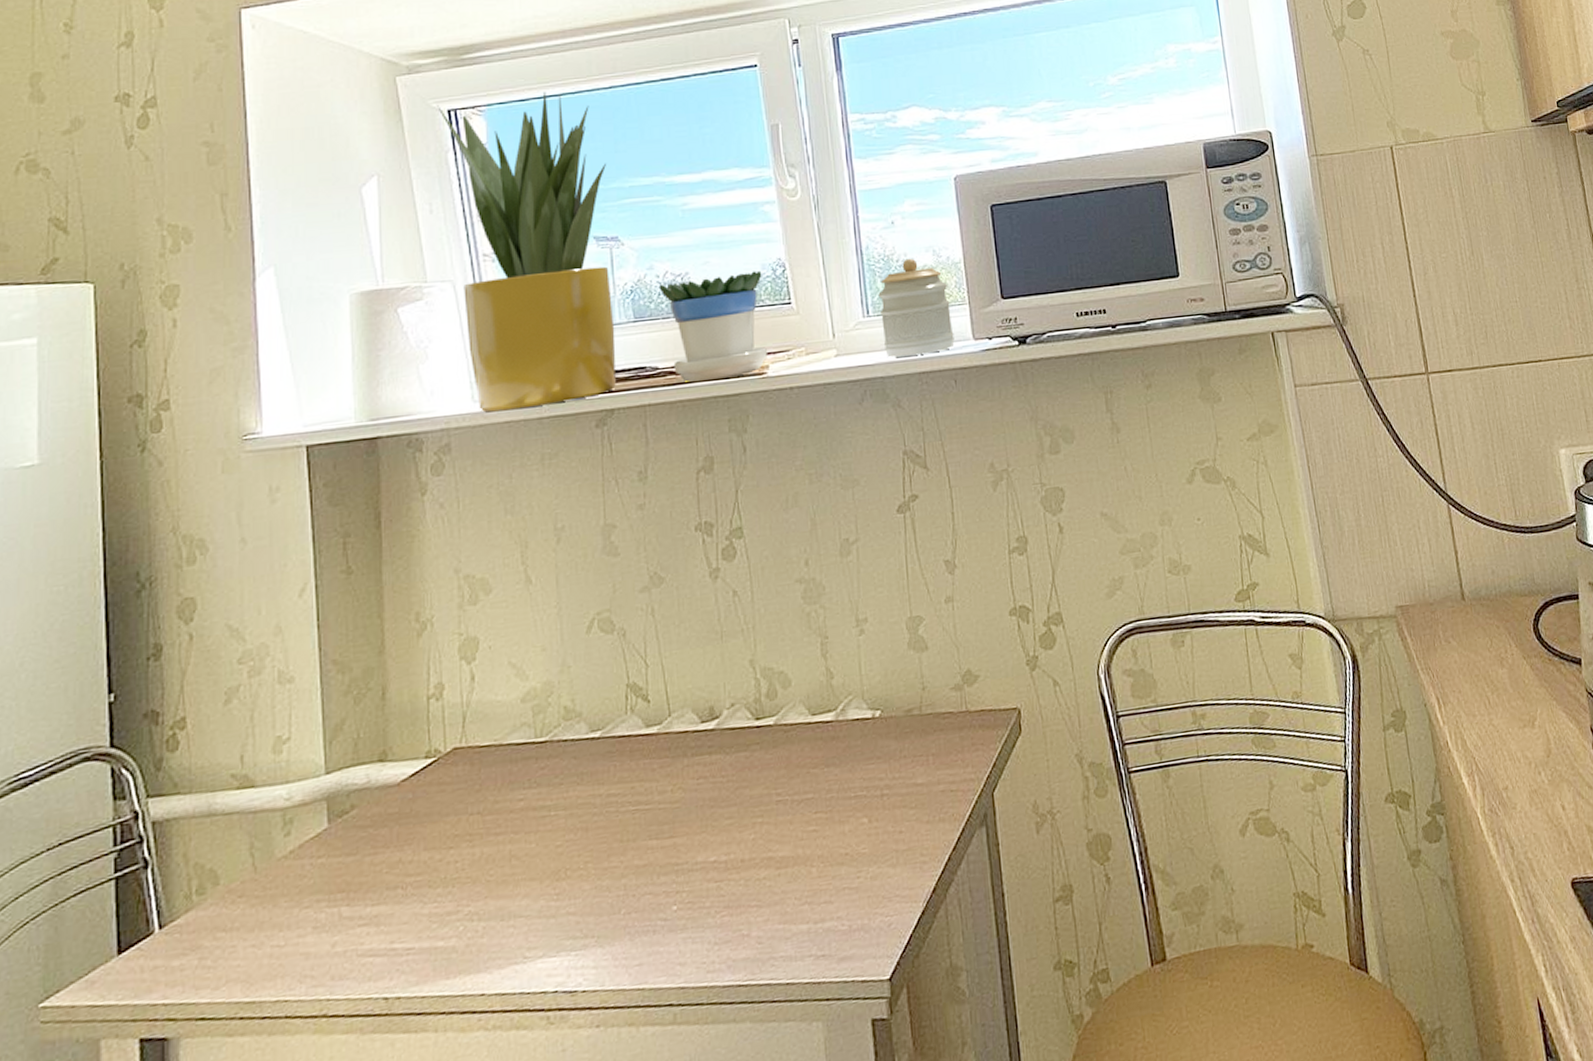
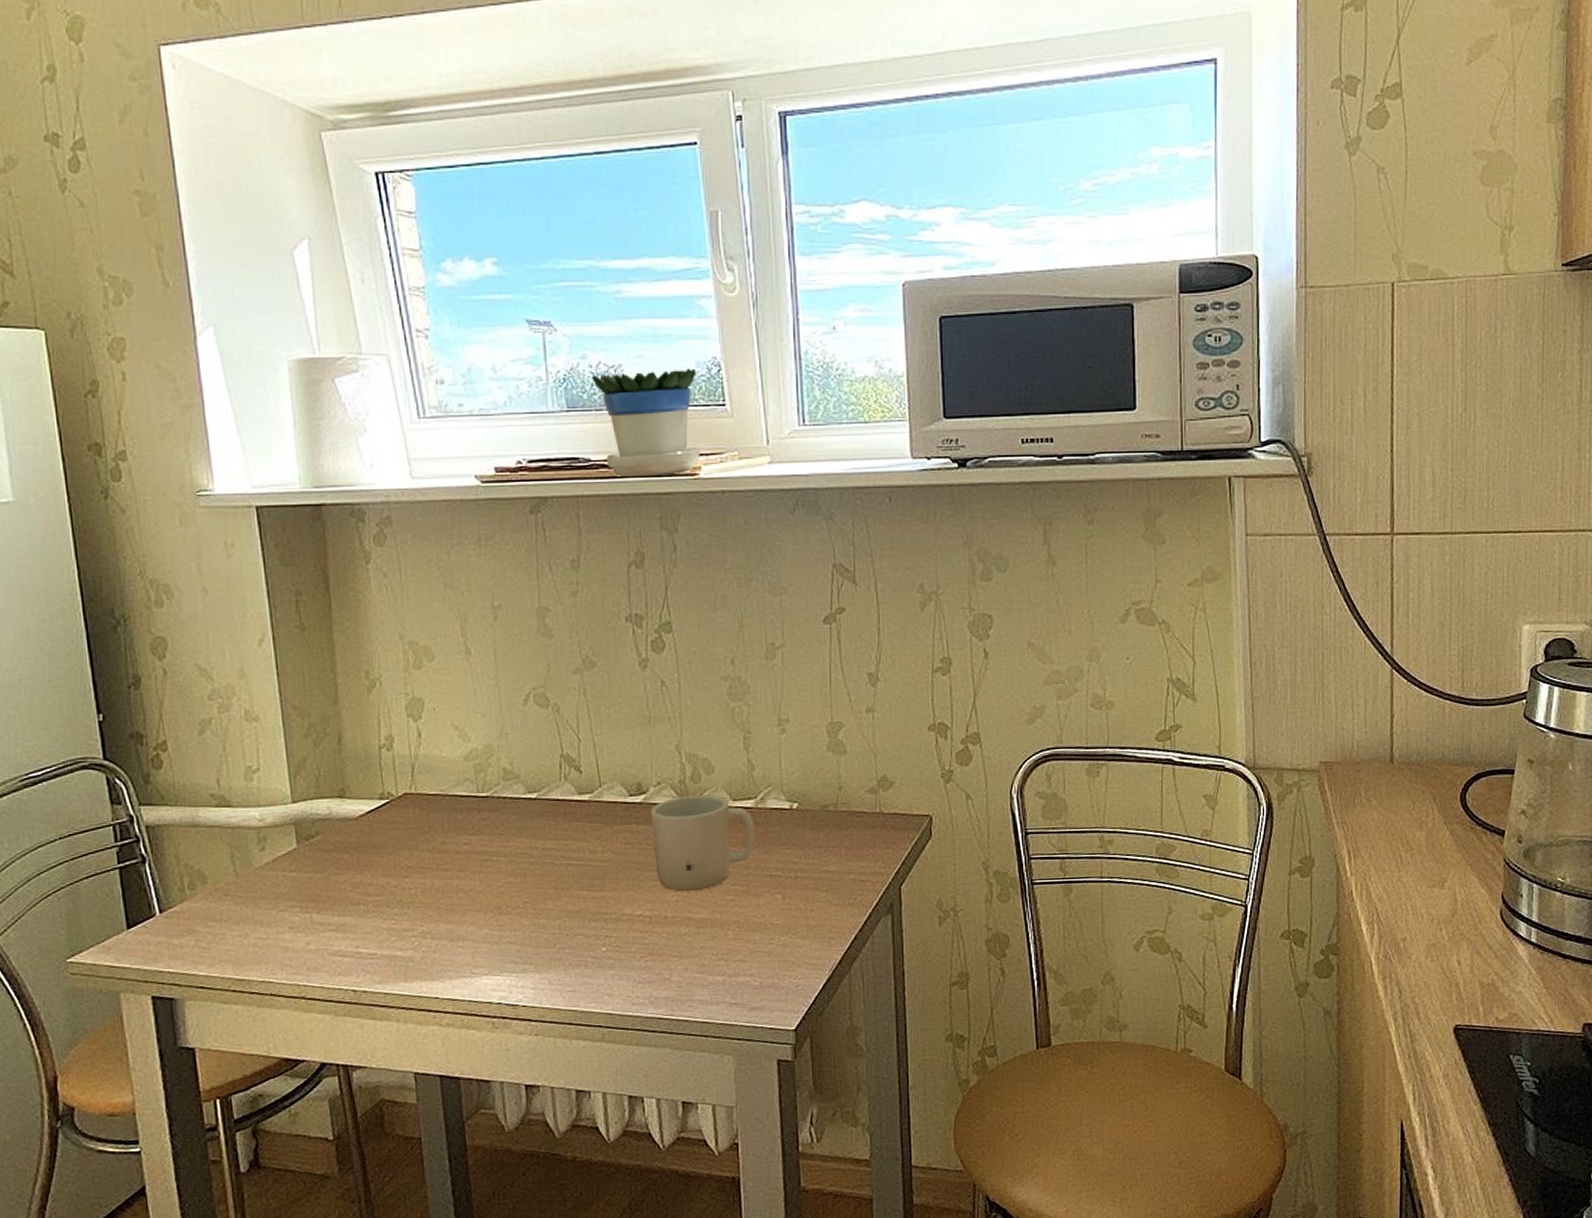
planter: present [437,91,616,413] -> none [364,158,549,490]
mug: none [723,711,838,829] -> present [650,795,756,892]
jar: present [878,258,955,358] -> none [815,367,892,469]

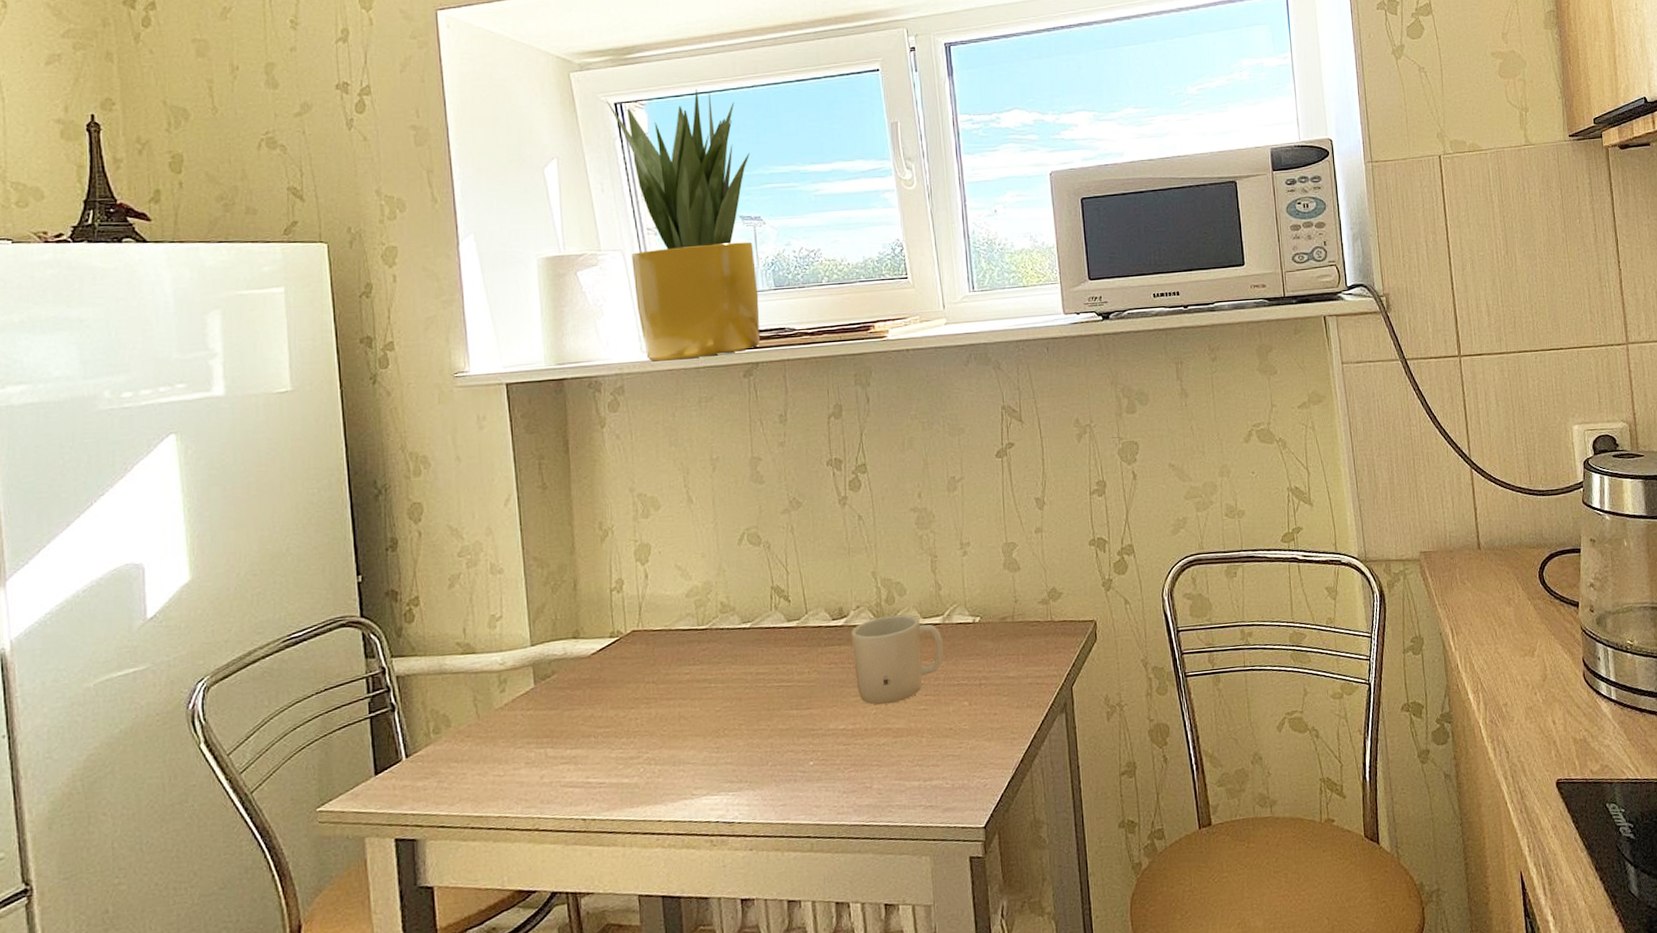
planter: none [364,158,549,490] -> present [605,88,760,362]
flowerpot: present [591,368,700,478] -> none [795,249,887,343]

